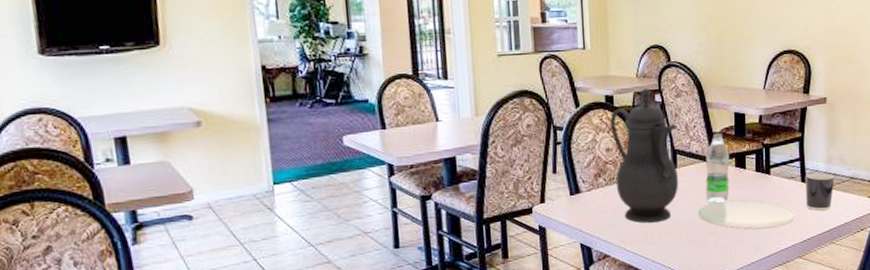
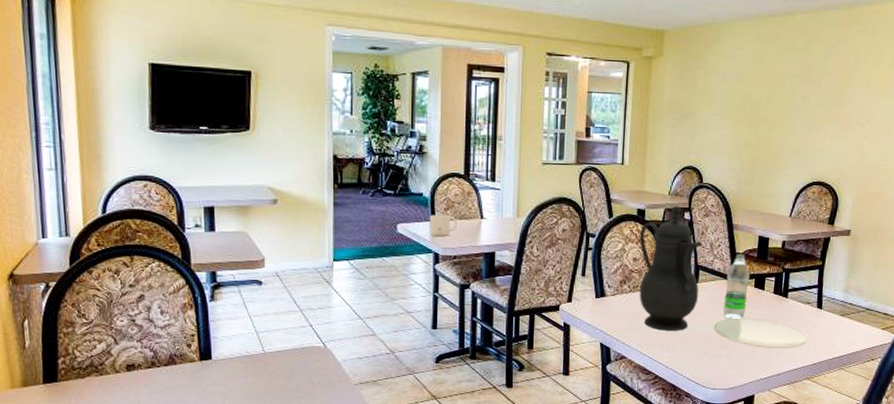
mug: none [378,120,411,145] -> present [429,214,458,236]
mug: present [805,172,835,211] -> none [819,300,851,337]

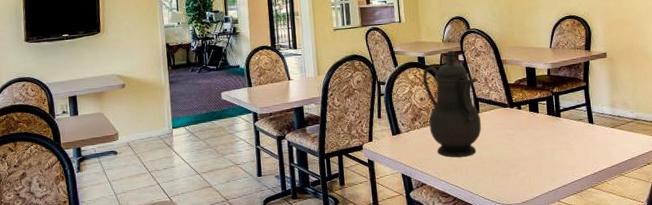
mug: present [429,214,458,236] -> none [246,80,270,99]
plate: present [713,318,810,349] -> none [498,138,587,163]
bottle: present [723,254,750,319] -> none [503,84,525,141]

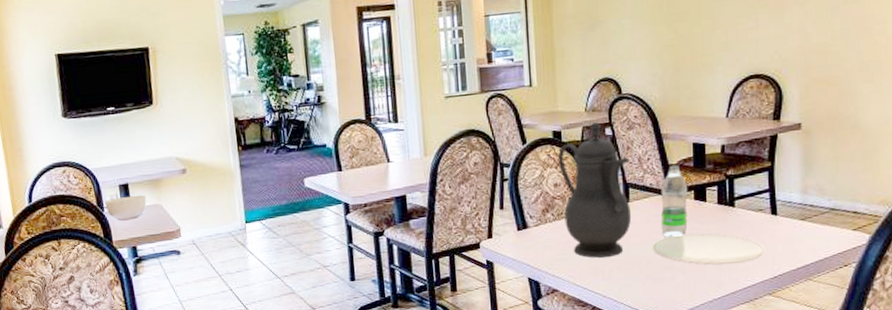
bowl: none [56,105,91,126] -> present [104,195,147,221]
plate: none [498,138,587,163] -> present [652,233,766,265]
bottle: none [503,84,525,141] -> present [660,165,688,238]

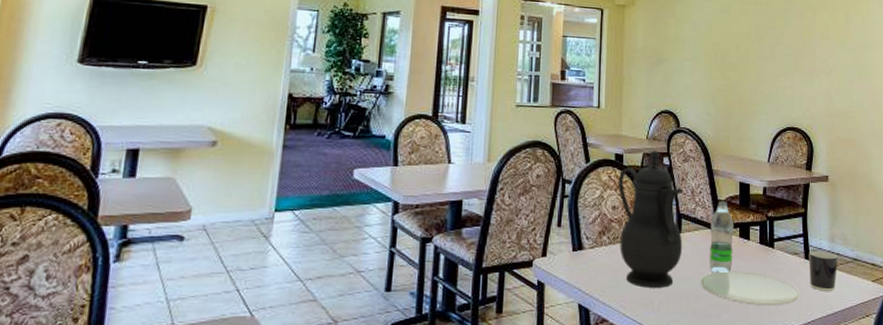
bowl: present [104,195,147,221] -> none [101,163,157,192]
mug: none [775,204,812,245] -> present [808,251,838,291]

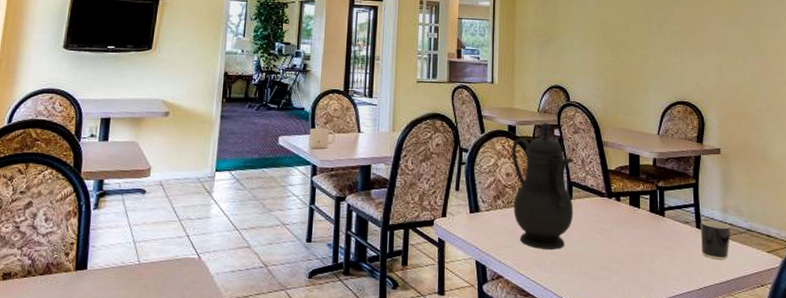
mug: none [391,158,422,183] -> present [309,127,336,149]
plate: present [700,271,801,306] -> none [591,236,692,271]
bottle: present [709,201,734,273] -> none [599,171,624,238]

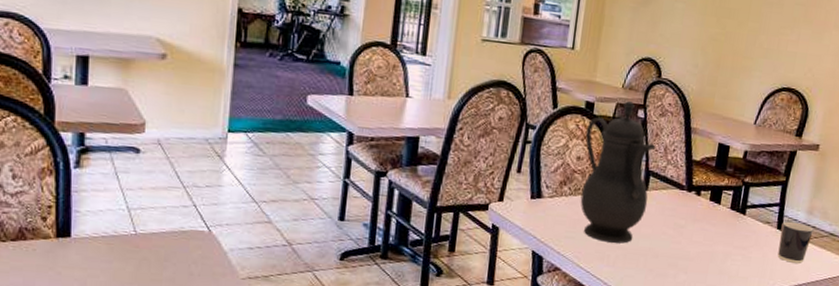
mug: present [309,127,336,149] -> none [346,87,378,114]

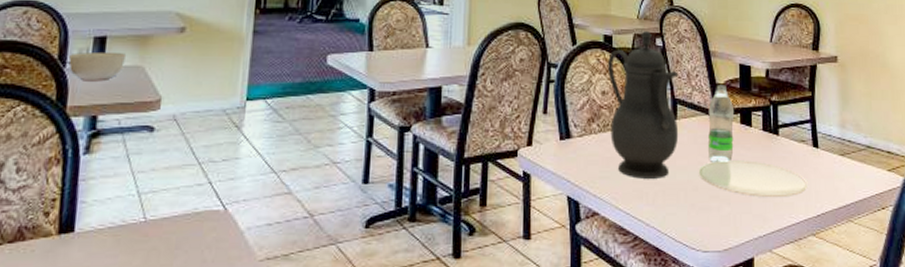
bowl: none [53,69,108,101] -> present [68,51,125,82]
plate: none [660,232,766,272] -> present [698,160,809,198]
bottle: none [673,161,706,235] -> present [707,85,735,162]
mug: present [777,221,814,263] -> none [817,138,850,181]

